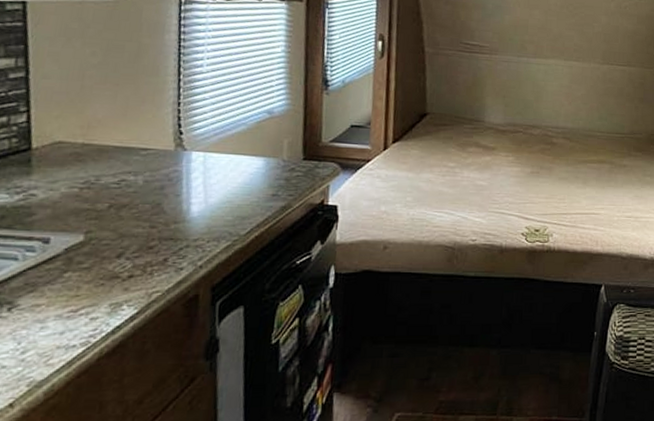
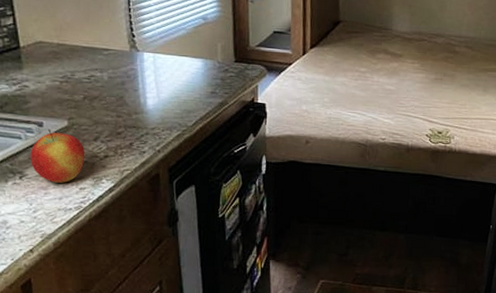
apple: none [26,246,104,313] -> present [30,129,85,183]

